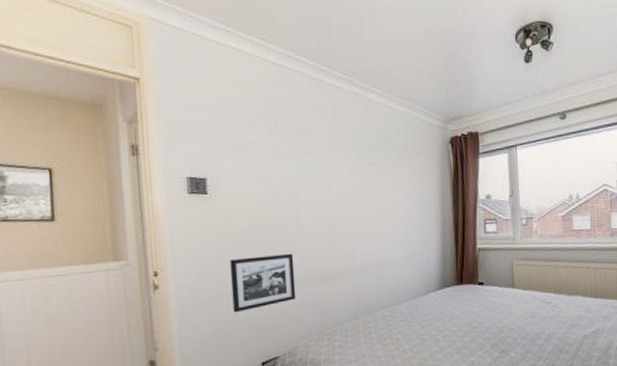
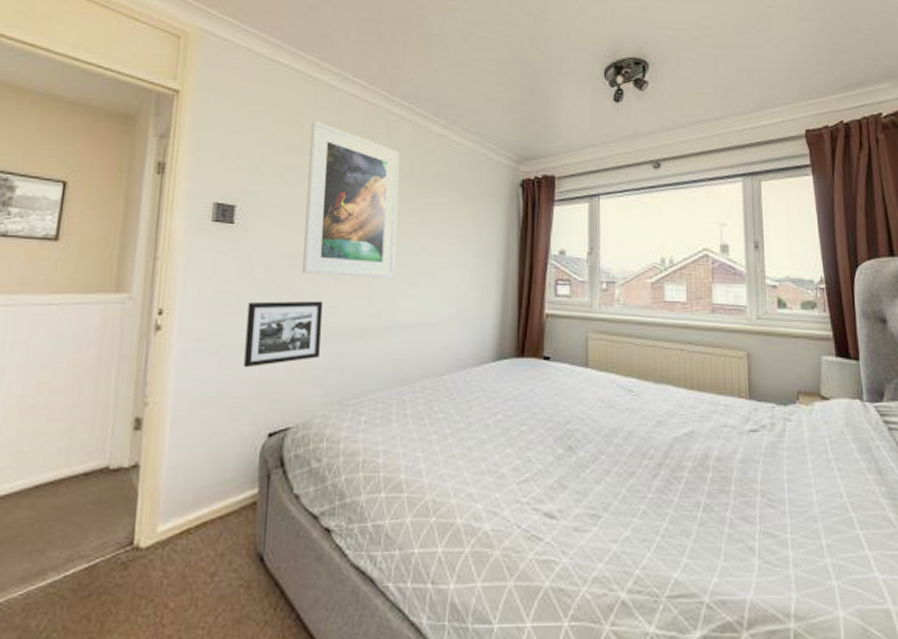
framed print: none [263,97,350,233] -> present [303,120,400,278]

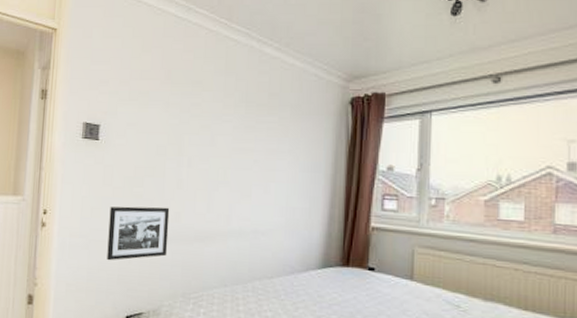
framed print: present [303,120,400,278] -> none [153,48,237,189]

